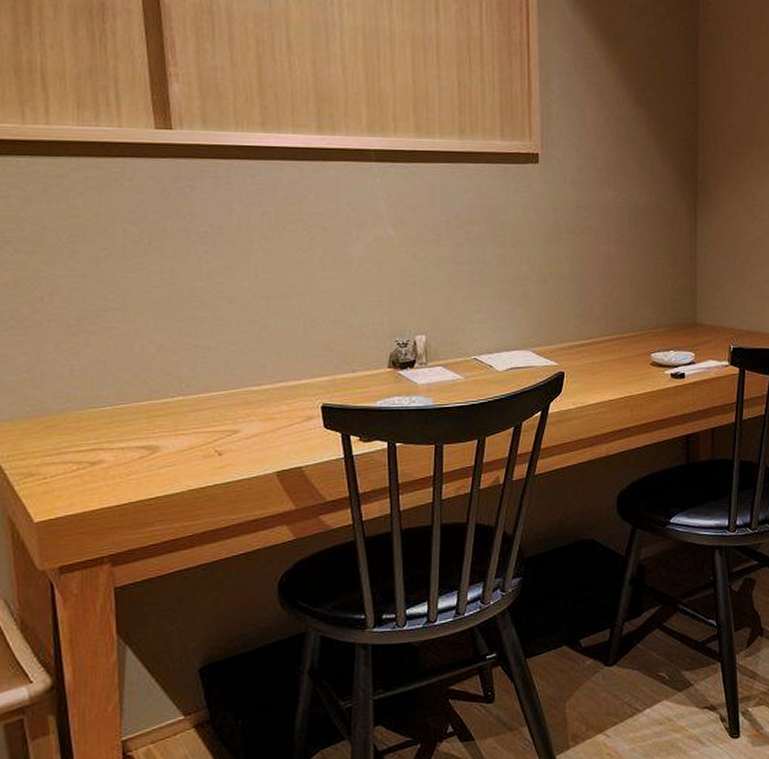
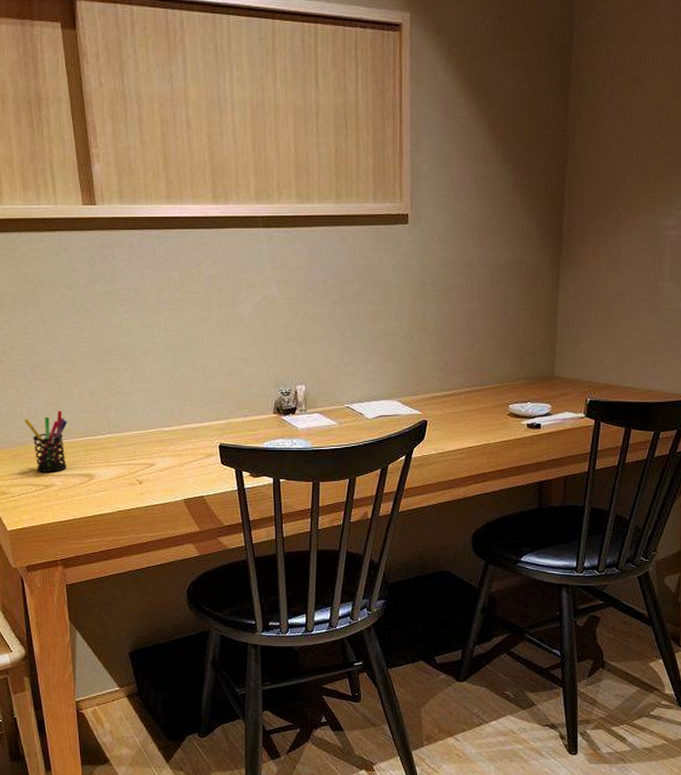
pen holder: none [65,369,125,446] -> present [24,410,68,472]

